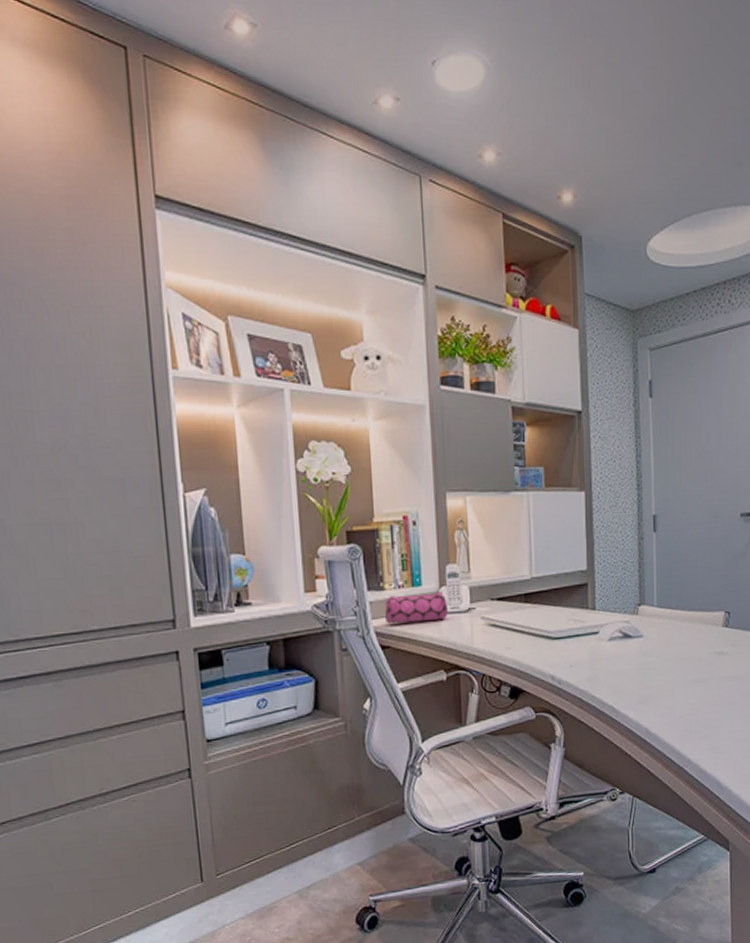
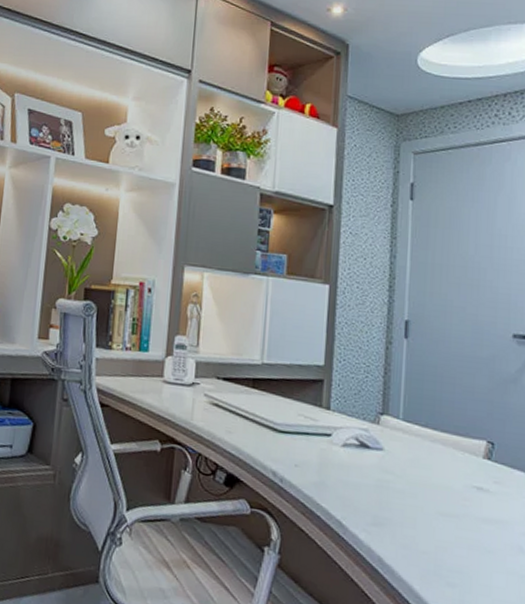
pencil case: present [385,590,448,624] -> none [109,356,172,389]

